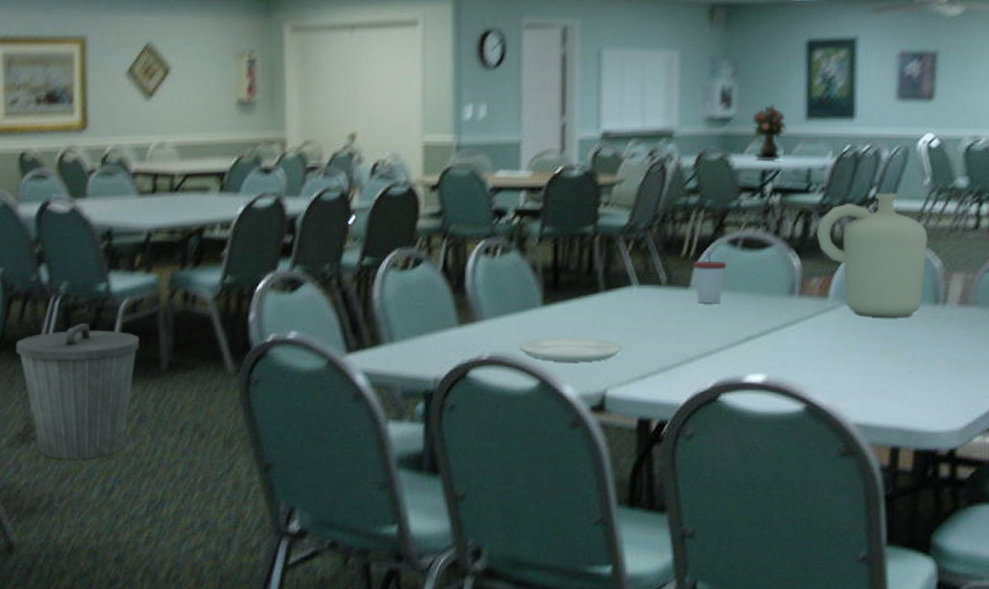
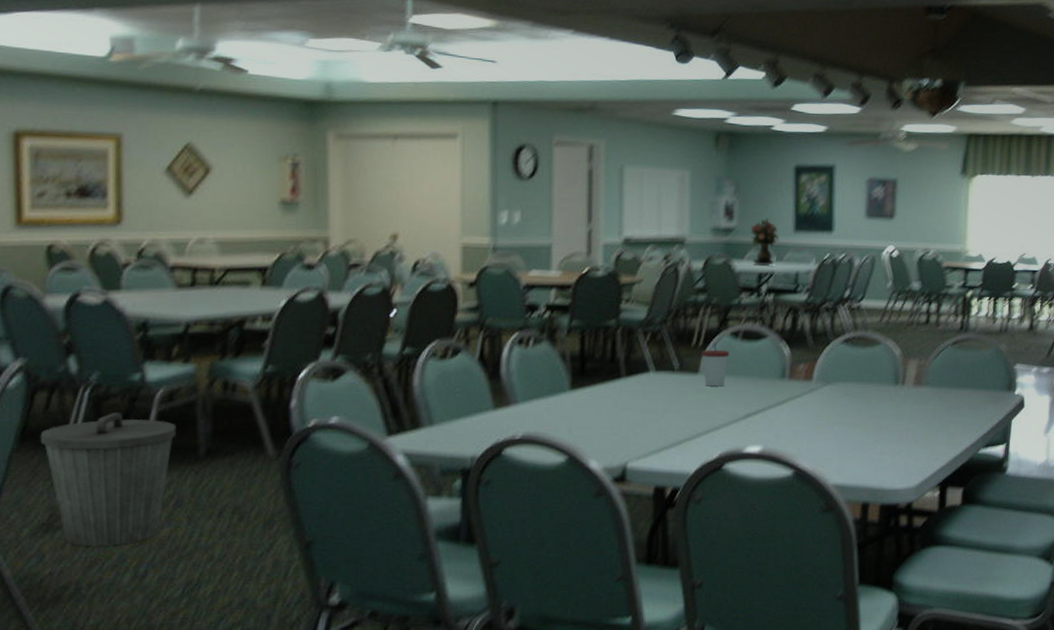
plate: present [518,336,623,363] -> none [548,417,642,439]
water jug: present [816,192,928,318] -> none [803,293,890,397]

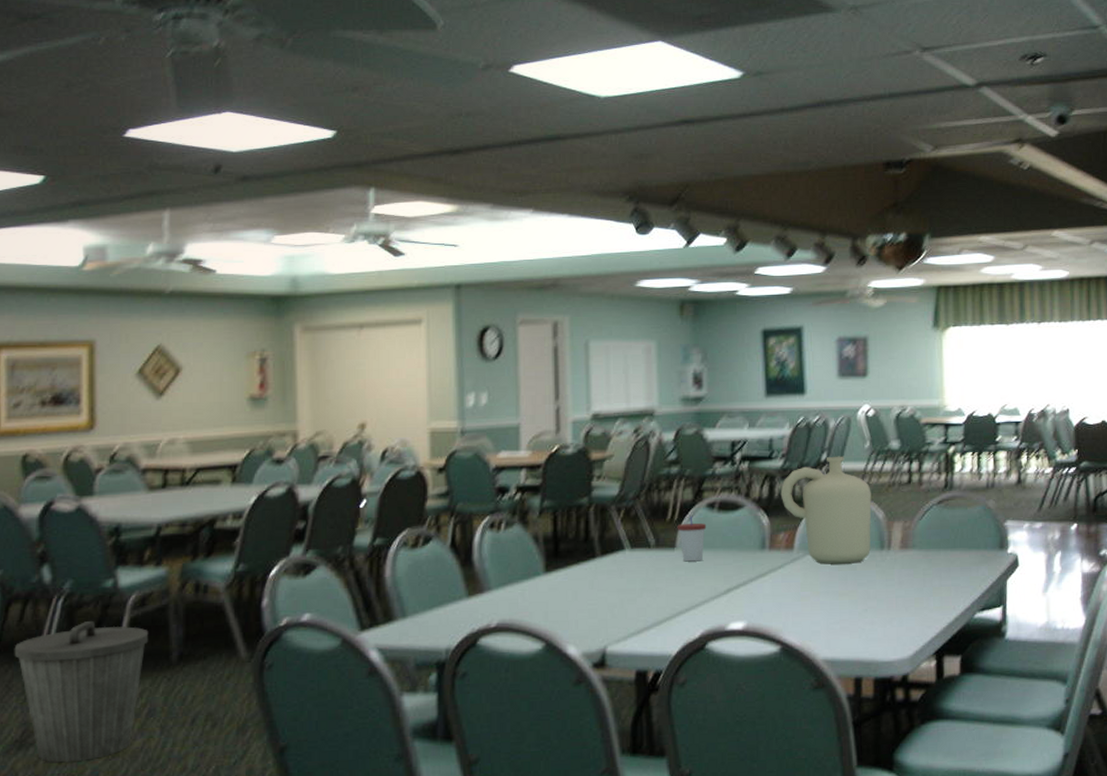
bouquet: present [750,218,779,266] -> none [721,384,751,433]
water jug: none [803,293,890,397] -> present [780,456,872,564]

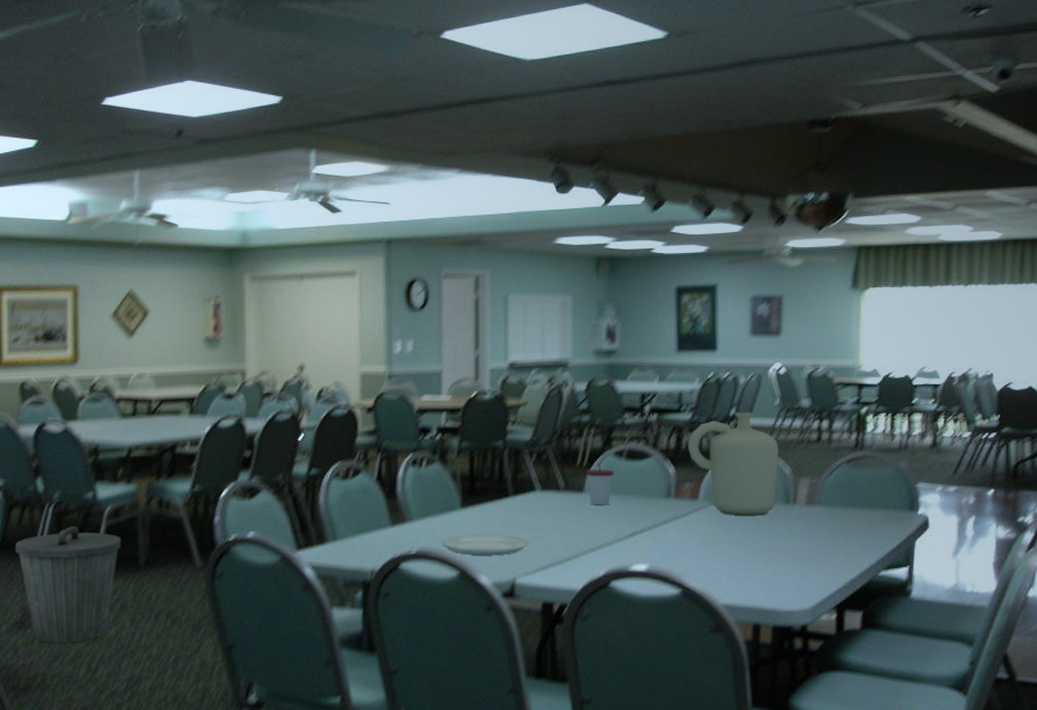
plate: none [524,599,620,624] -> present [441,534,529,556]

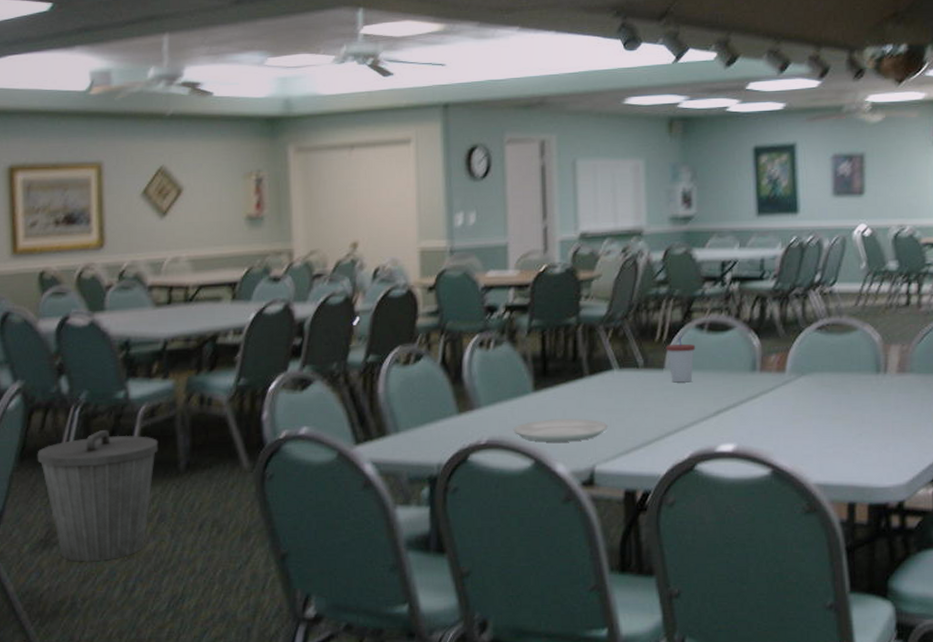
water jug: present [687,411,779,516] -> none [772,276,867,388]

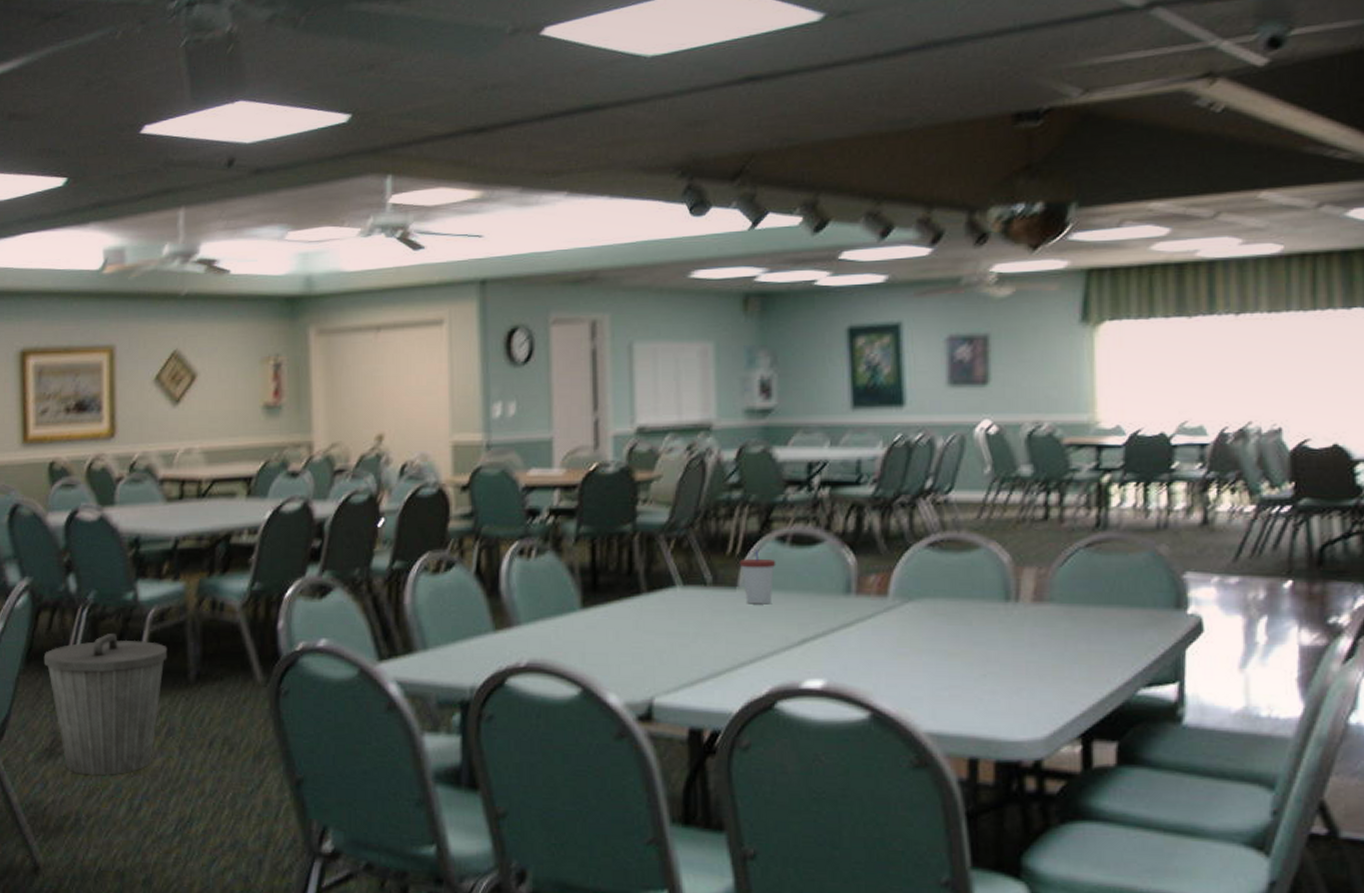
plate: present [513,419,608,442] -> none [557,641,669,669]

